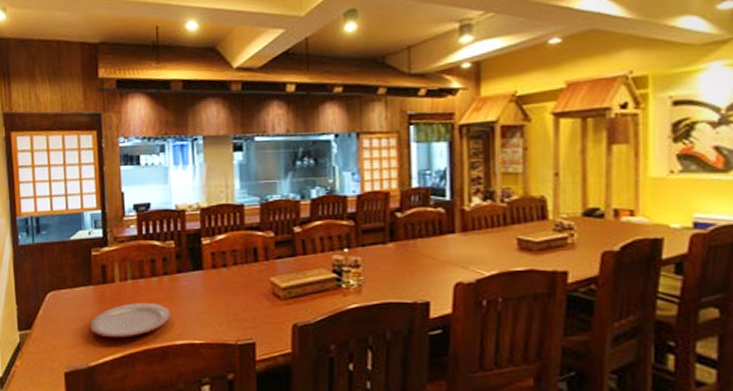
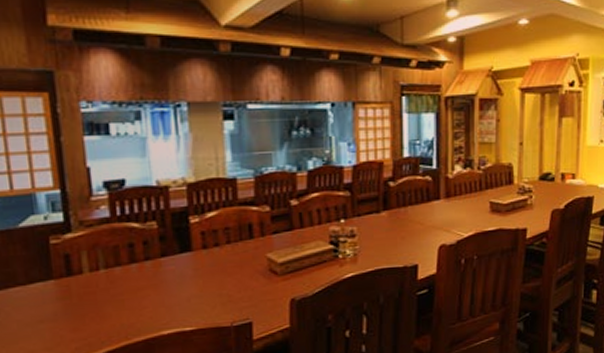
plate: present [89,302,170,338] -> none [51,292,155,338]

